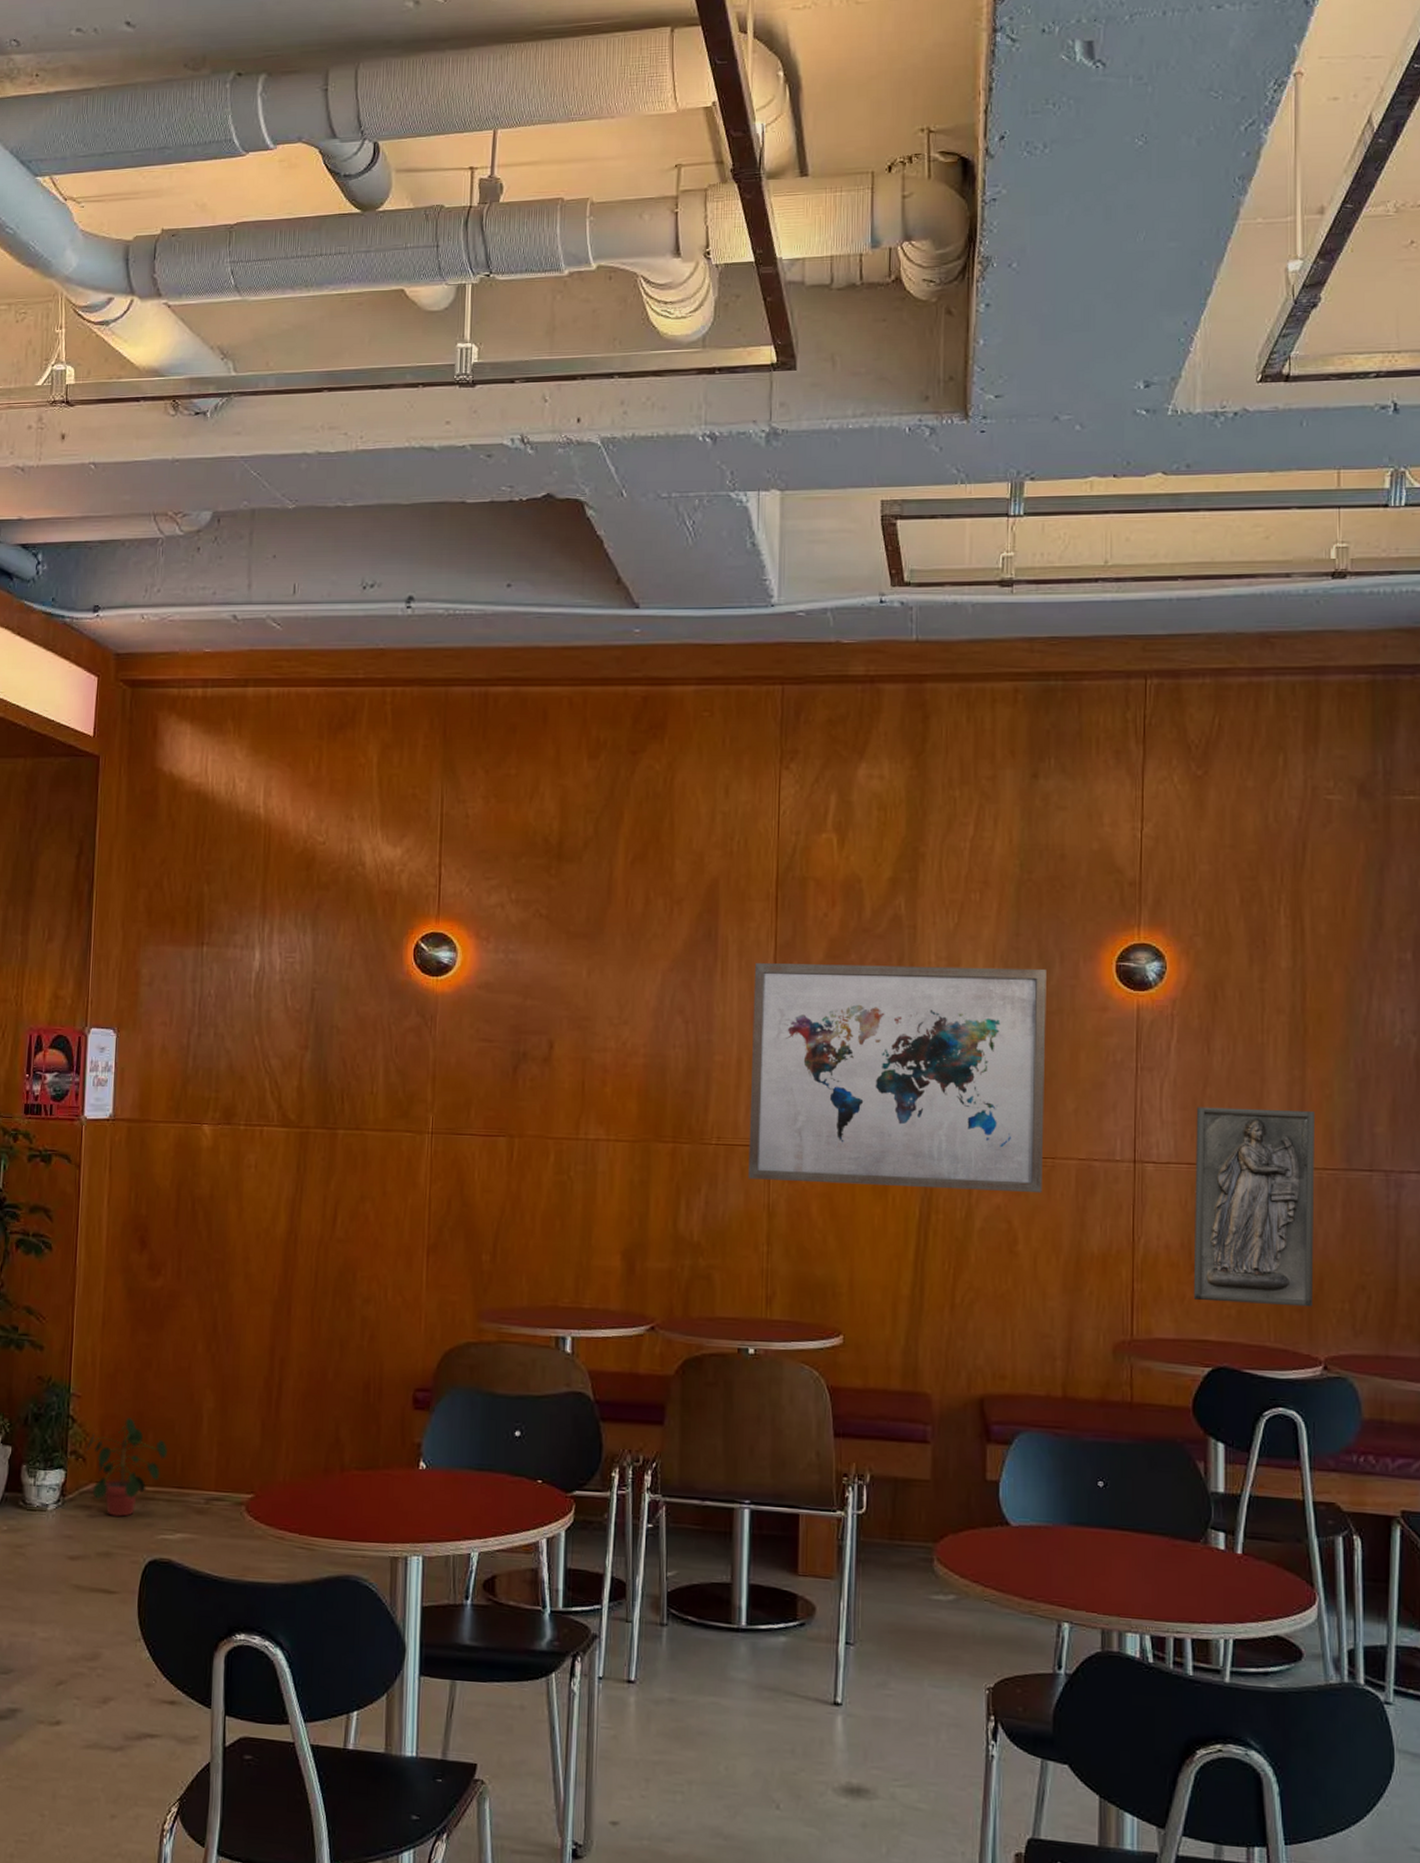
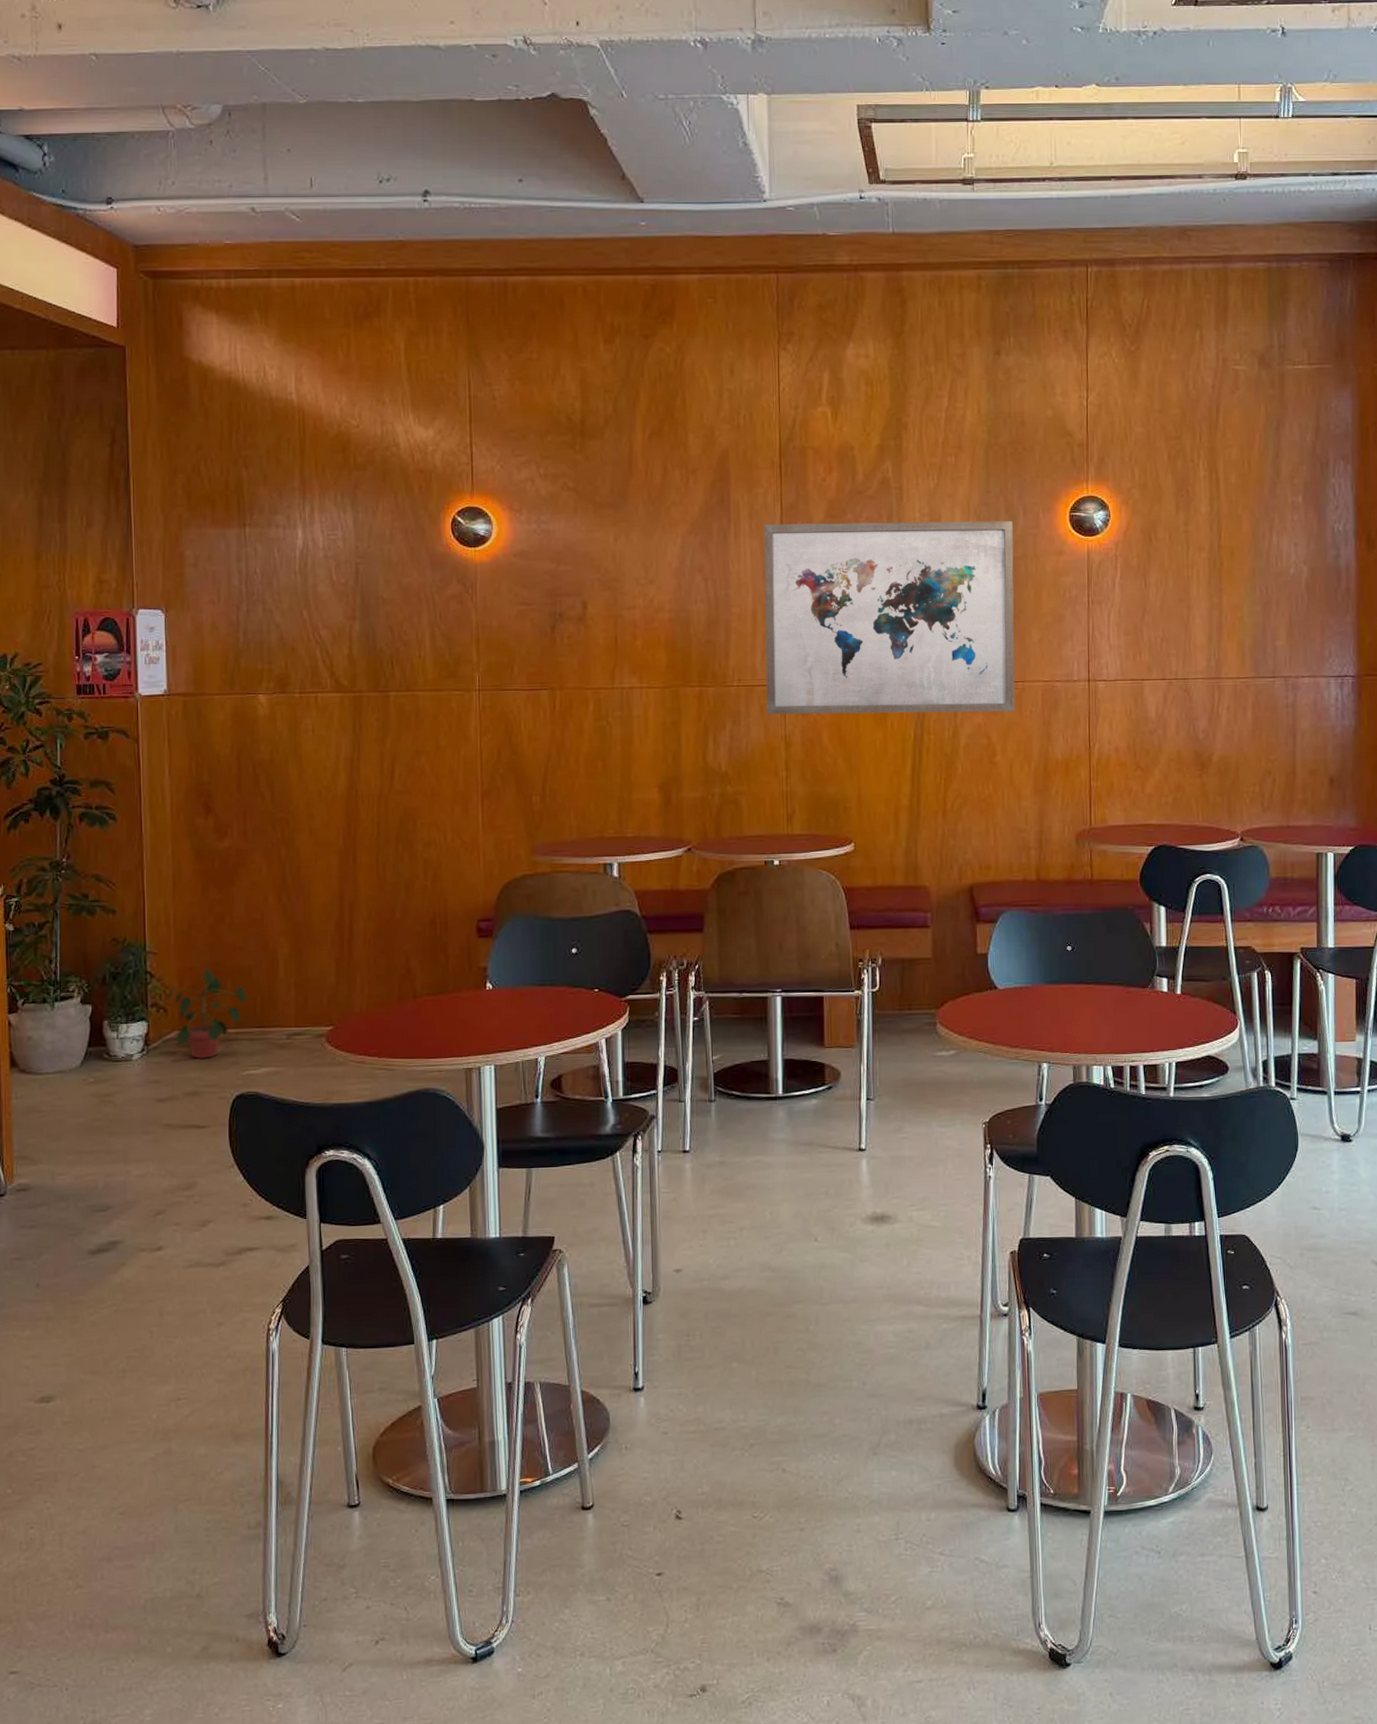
relief panel: present [1193,1107,1316,1307] -> none [1137,631,1231,792]

